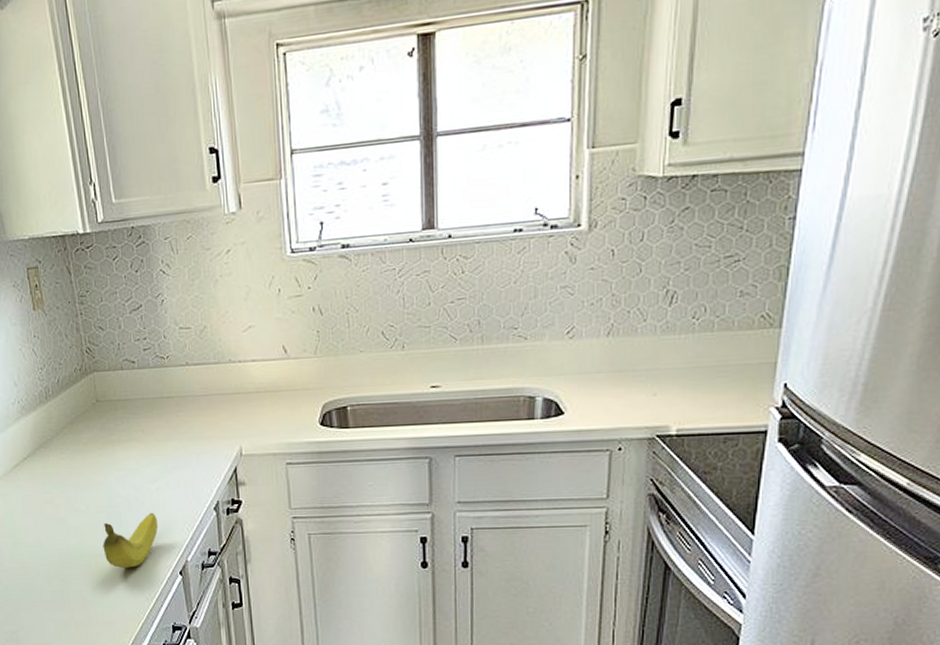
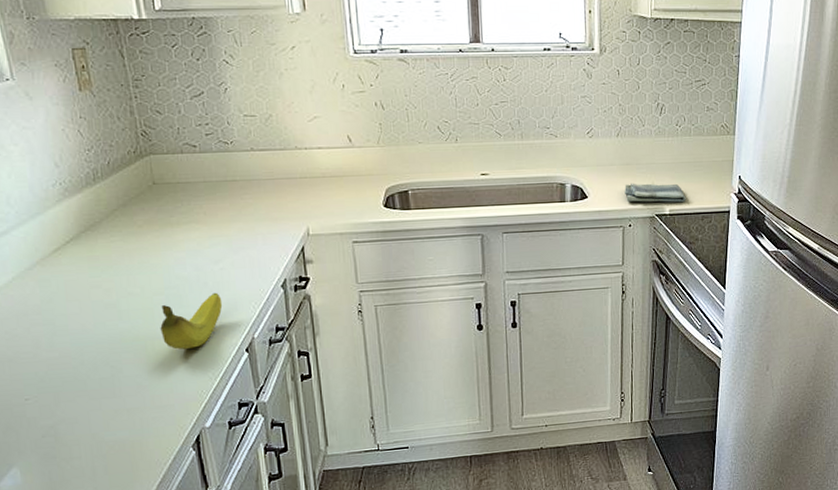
dish towel: none [614,394,702,420] -> present [624,183,686,203]

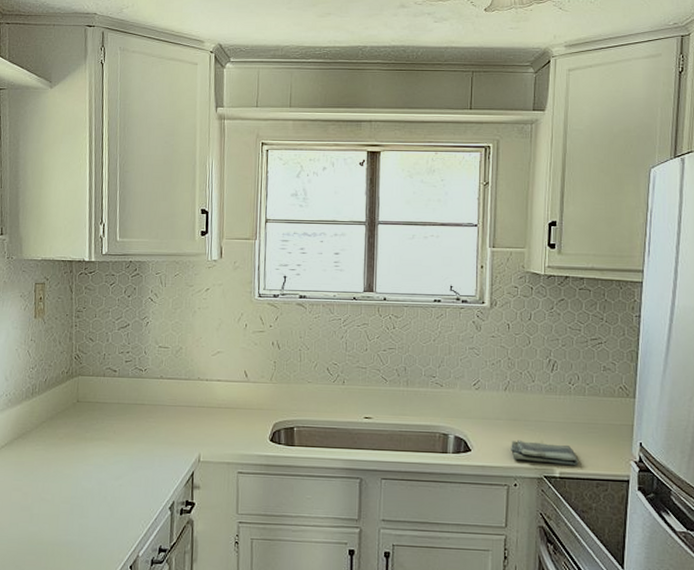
fruit: present [160,292,223,349] -> none [61,507,117,559]

